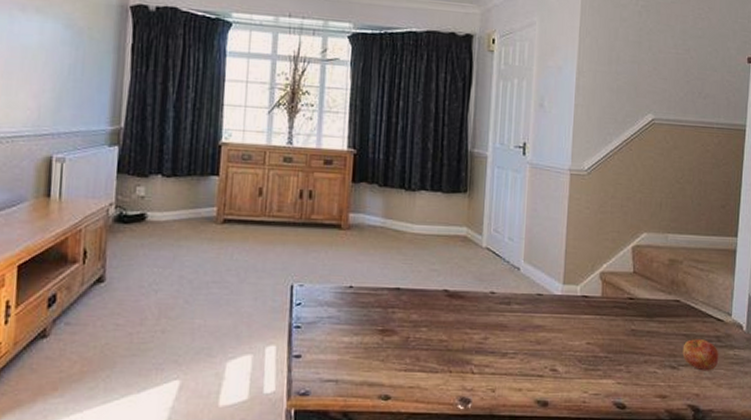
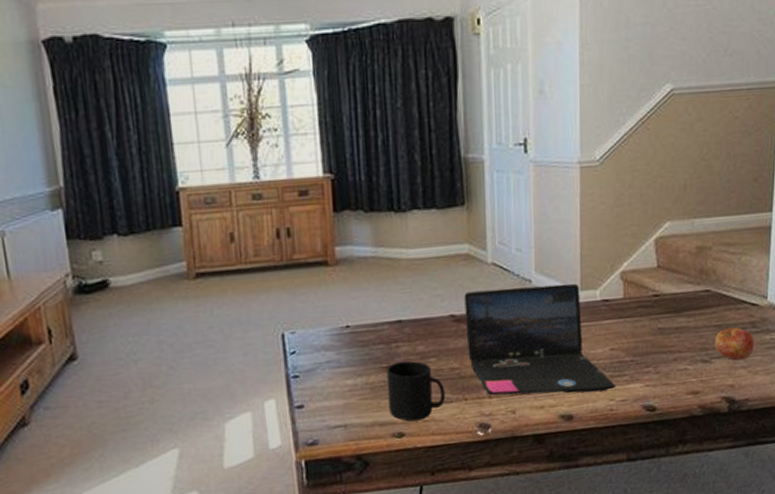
mug: none [379,326,433,386] -> present [387,360,446,422]
laptop: none [456,271,589,382] -> present [464,283,615,396]

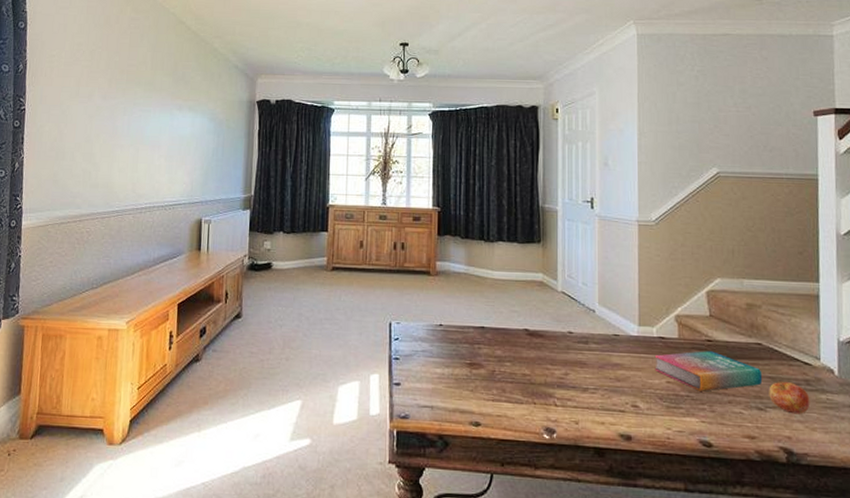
mug: present [387,360,446,422] -> none [469,360,517,415]
laptop: present [464,283,615,396] -> none [537,312,672,419]
book: none [597,307,709,354] -> present [654,351,763,391]

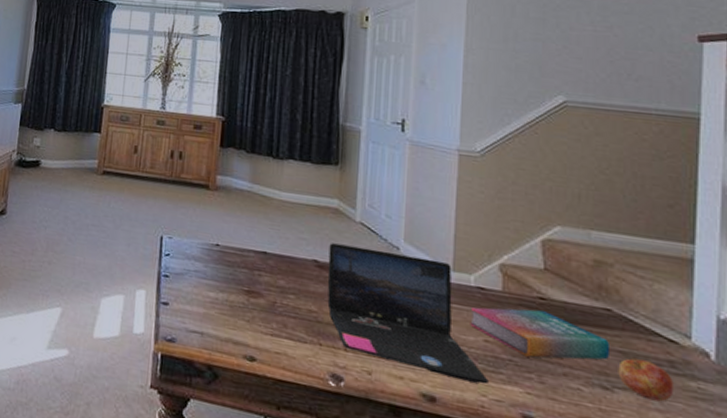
laptop: none [537,312,672,419] -> present [327,243,488,384]

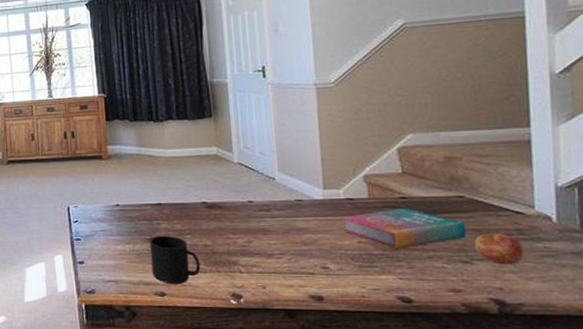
mug: none [244,288,301,352] -> present [150,235,201,284]
laptop: present [327,243,488,384] -> none [214,183,366,278]

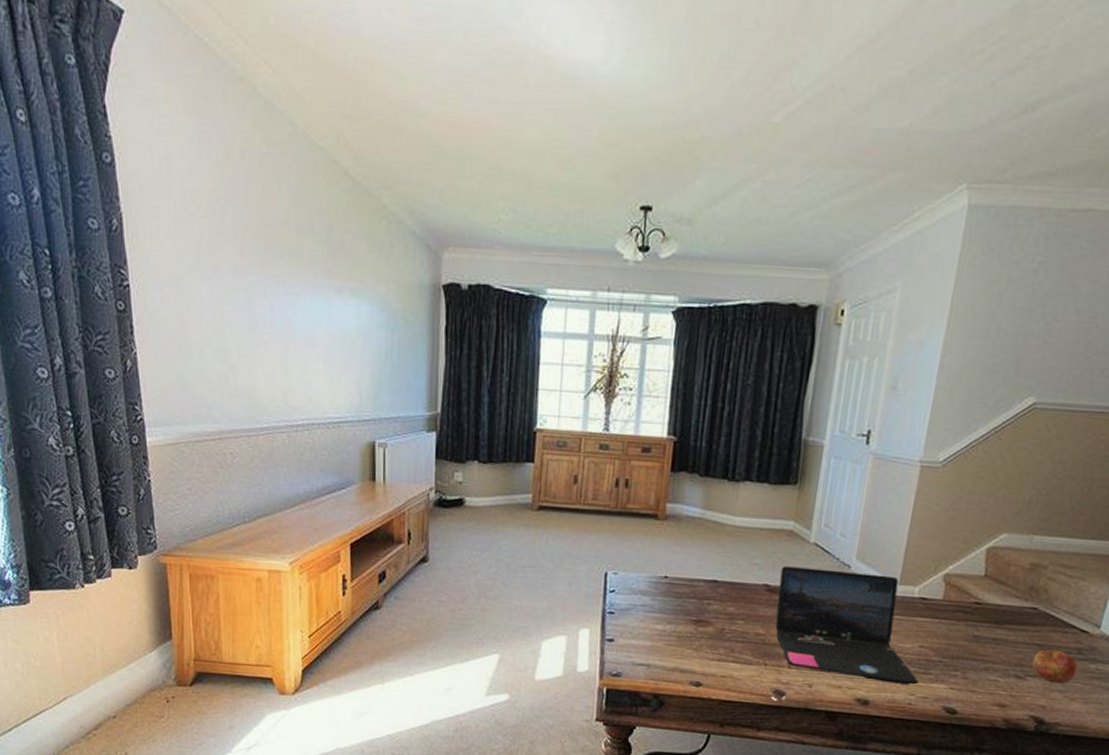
mug: present [150,235,201,284] -> none [691,617,748,675]
laptop: none [214,183,366,278] -> present [775,566,918,685]
book: present [343,208,467,249] -> none [908,614,1031,657]

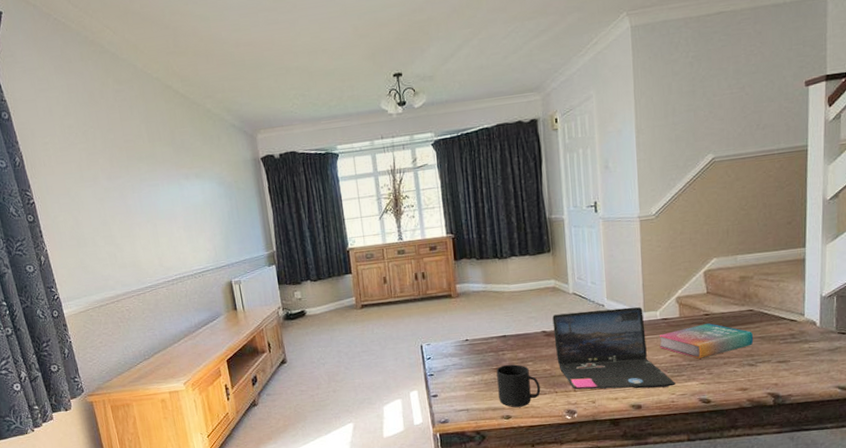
mug: none [691,617,748,675] -> present [496,364,541,408]
book: none [908,614,1031,657] -> present [659,323,754,359]
apple: present [1032,648,1078,684] -> none [759,338,795,365]

